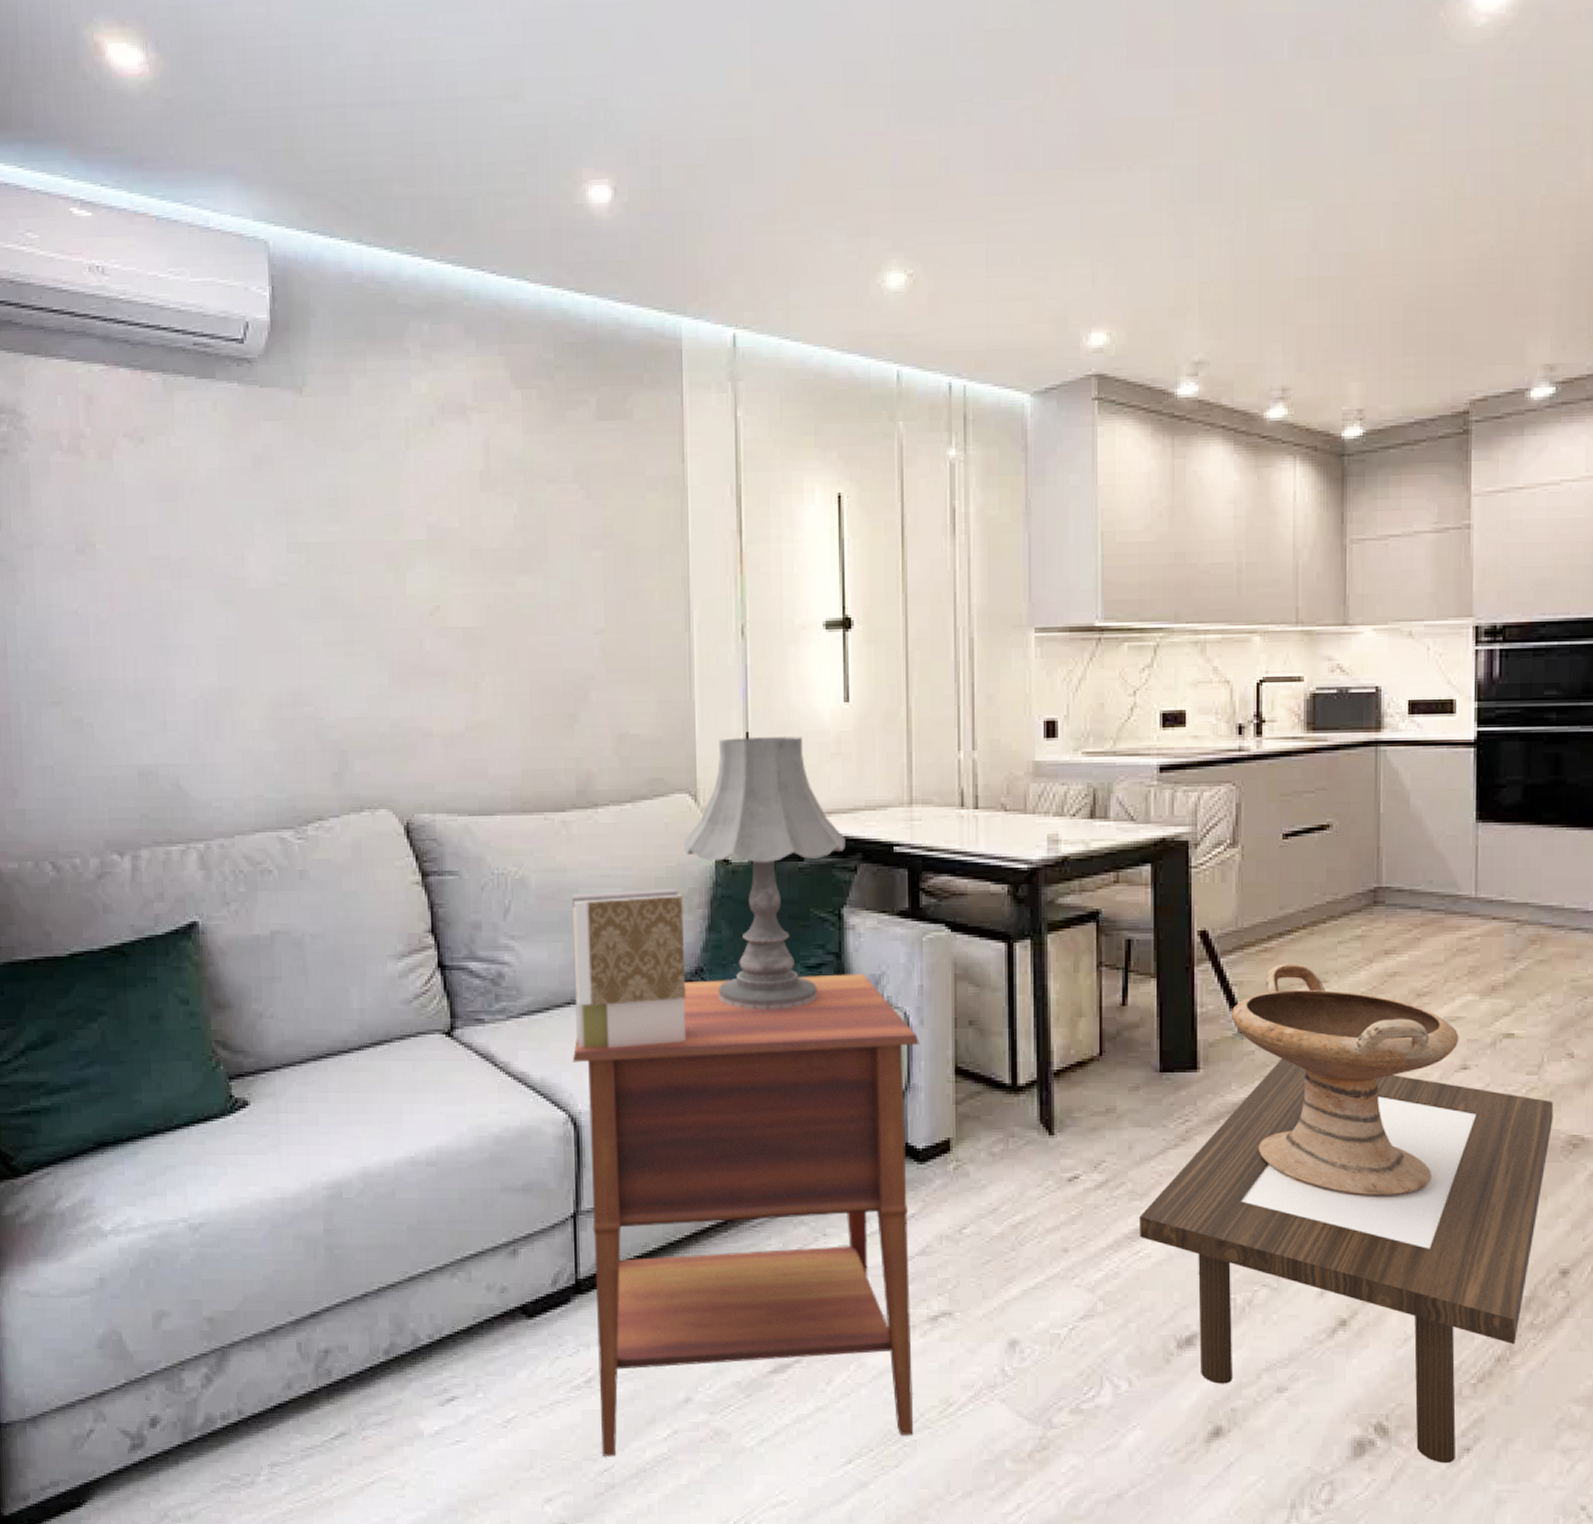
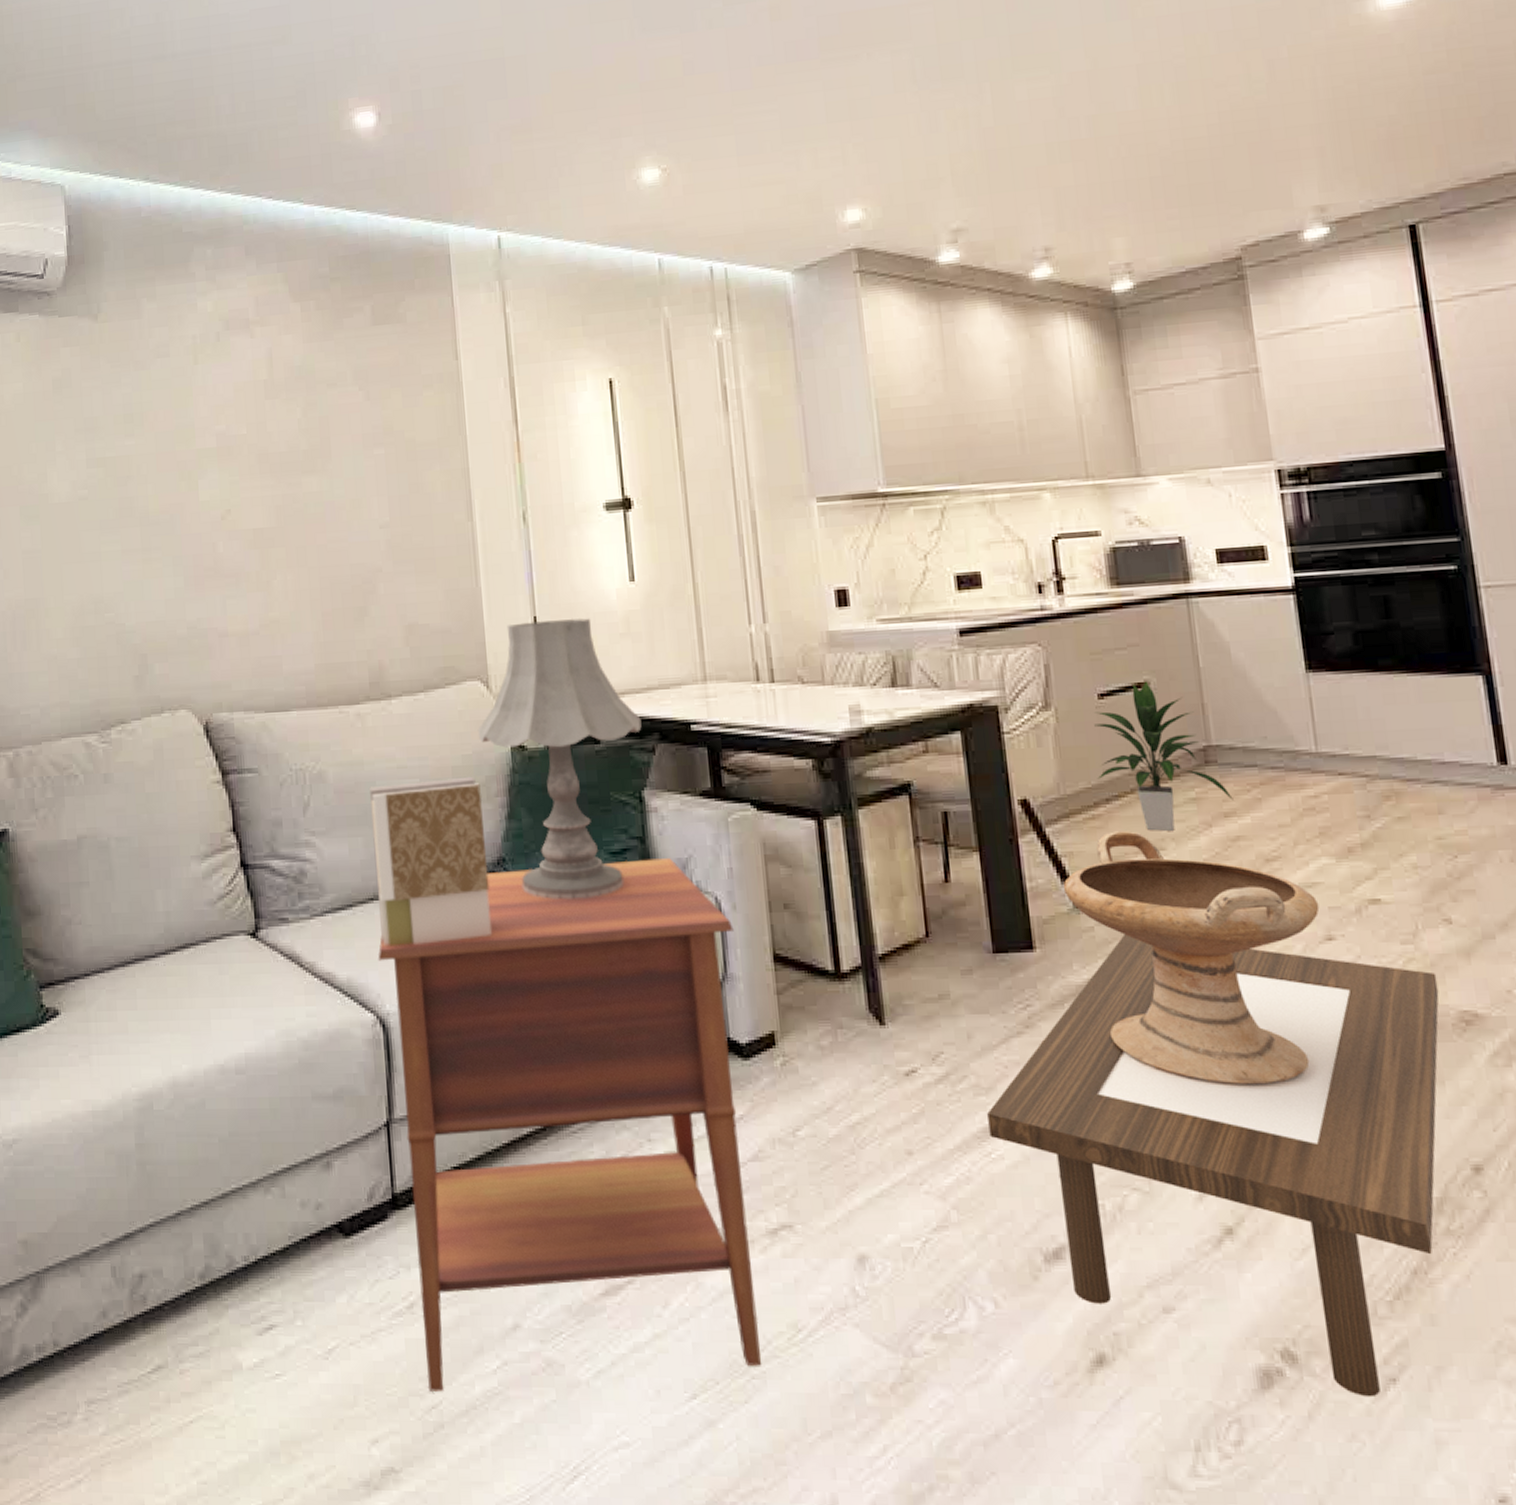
indoor plant: none [1273,823,1395,965] -> present [1094,681,1234,831]

